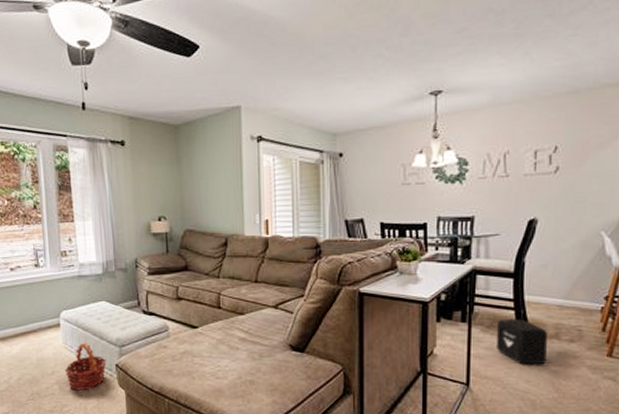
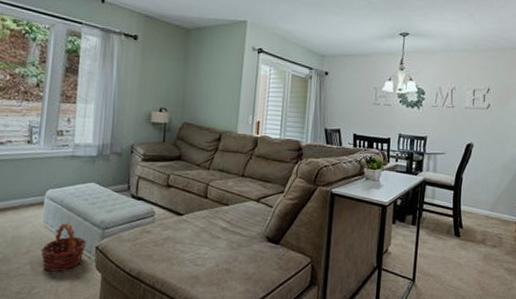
air purifier: present [496,318,547,365] -> none [437,225,477,266]

